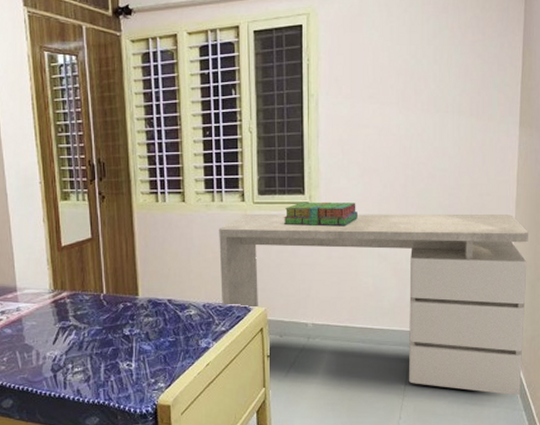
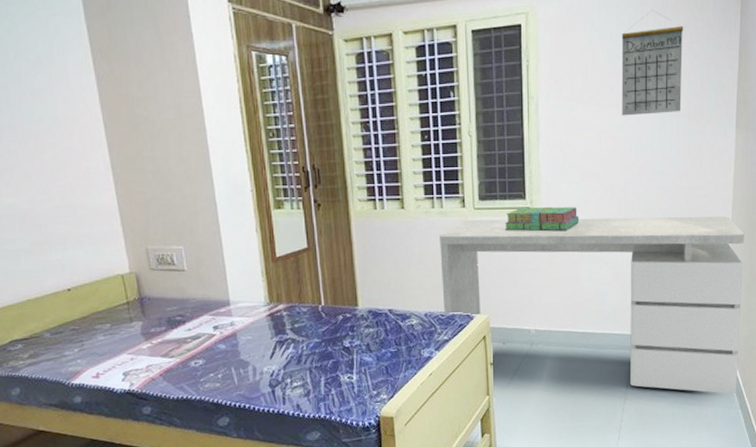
calendar: none [402,9,466,114] -> present [621,9,684,116]

